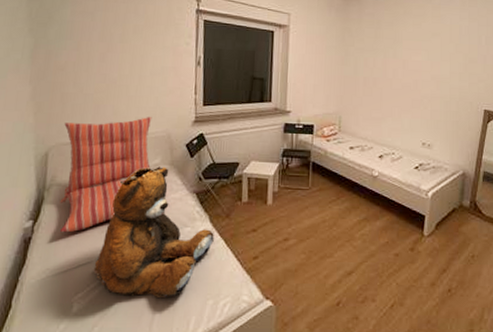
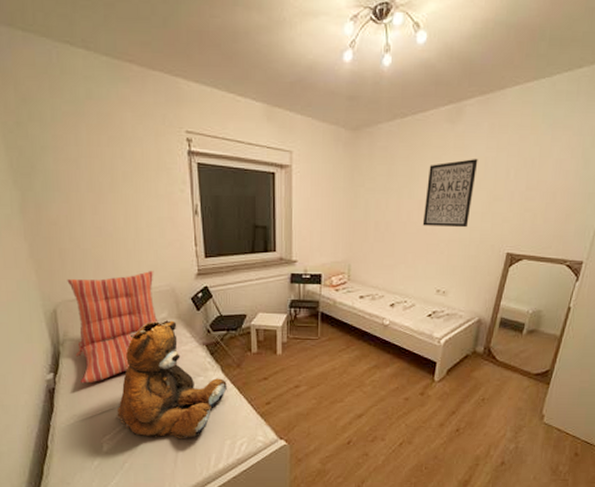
wall art: none [407,26,453,86] -> present [422,159,478,228]

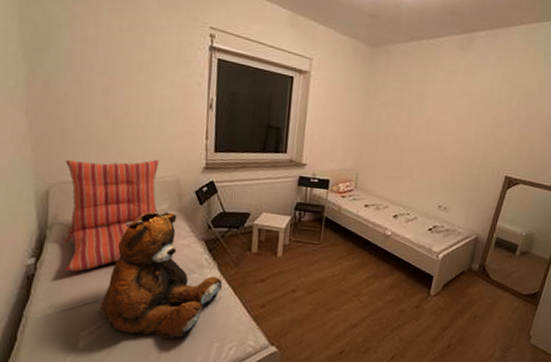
wall art: present [422,159,478,228] -> none [429,85,485,149]

